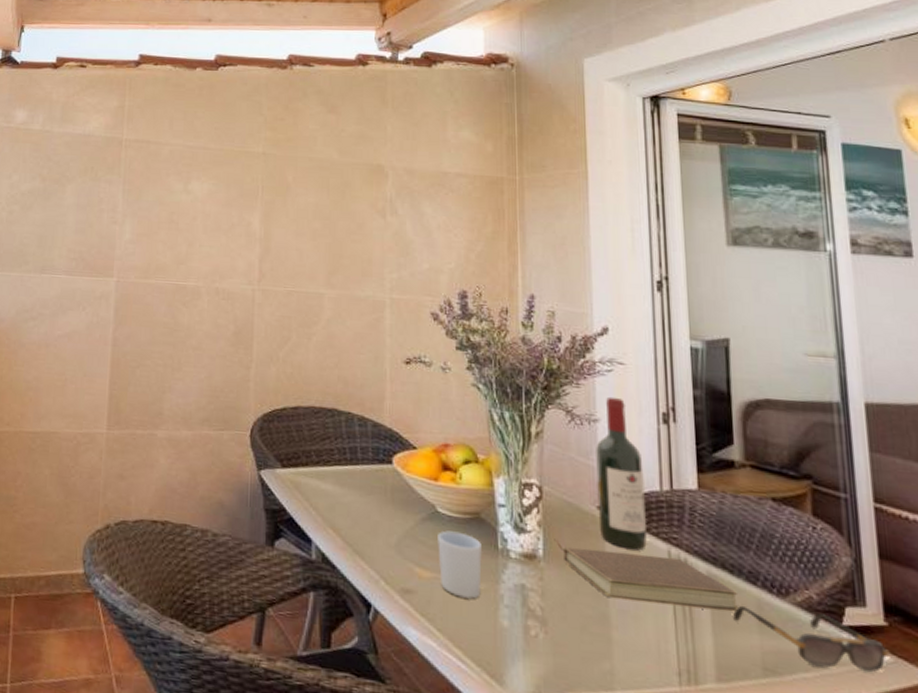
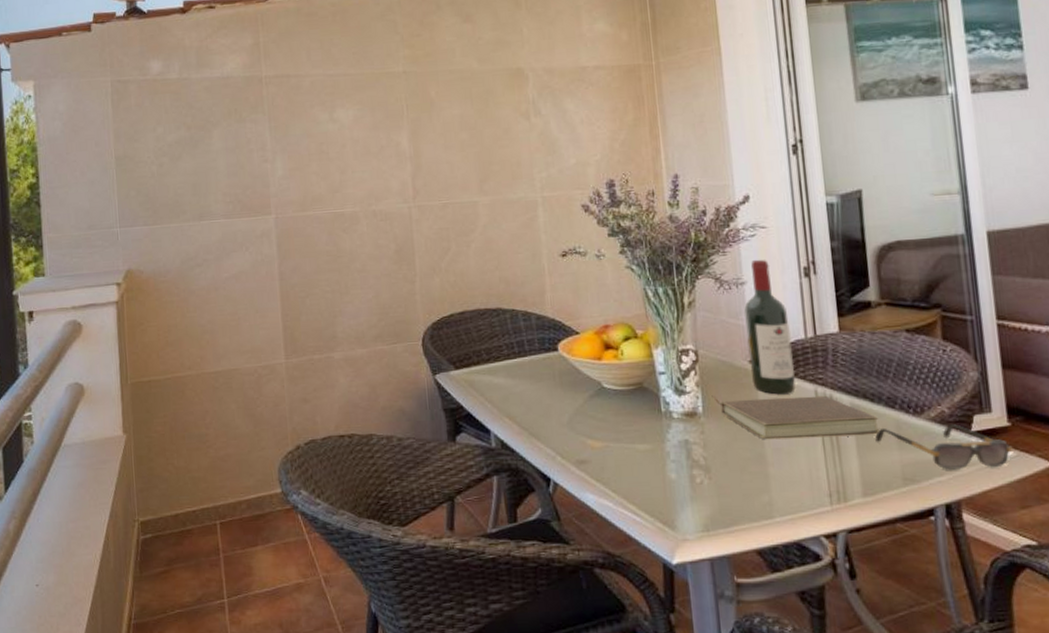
mug: present [438,530,483,599] -> none [605,402,650,460]

